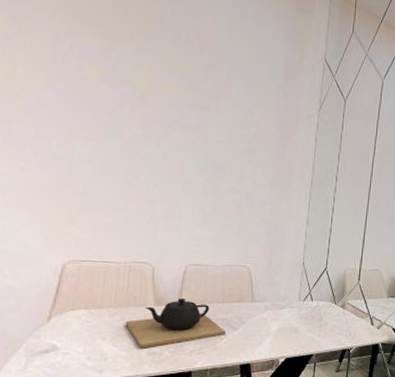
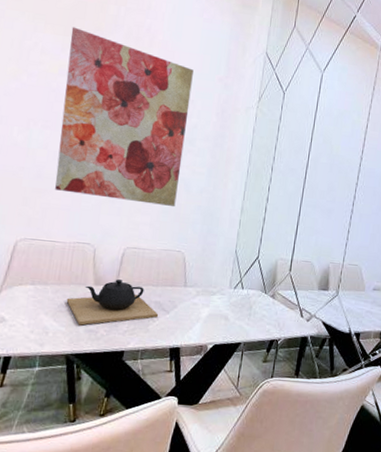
wall art: none [104,29,250,220] -> present [55,26,194,206]

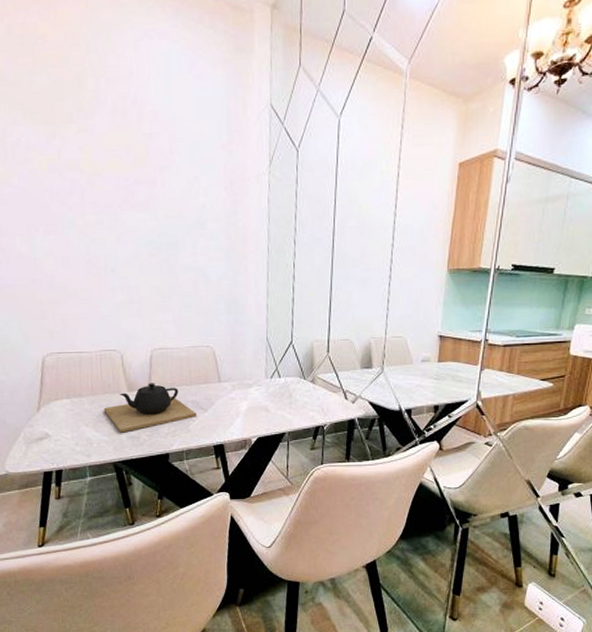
wall art: present [55,26,194,206] -> none [52,112,196,300]

